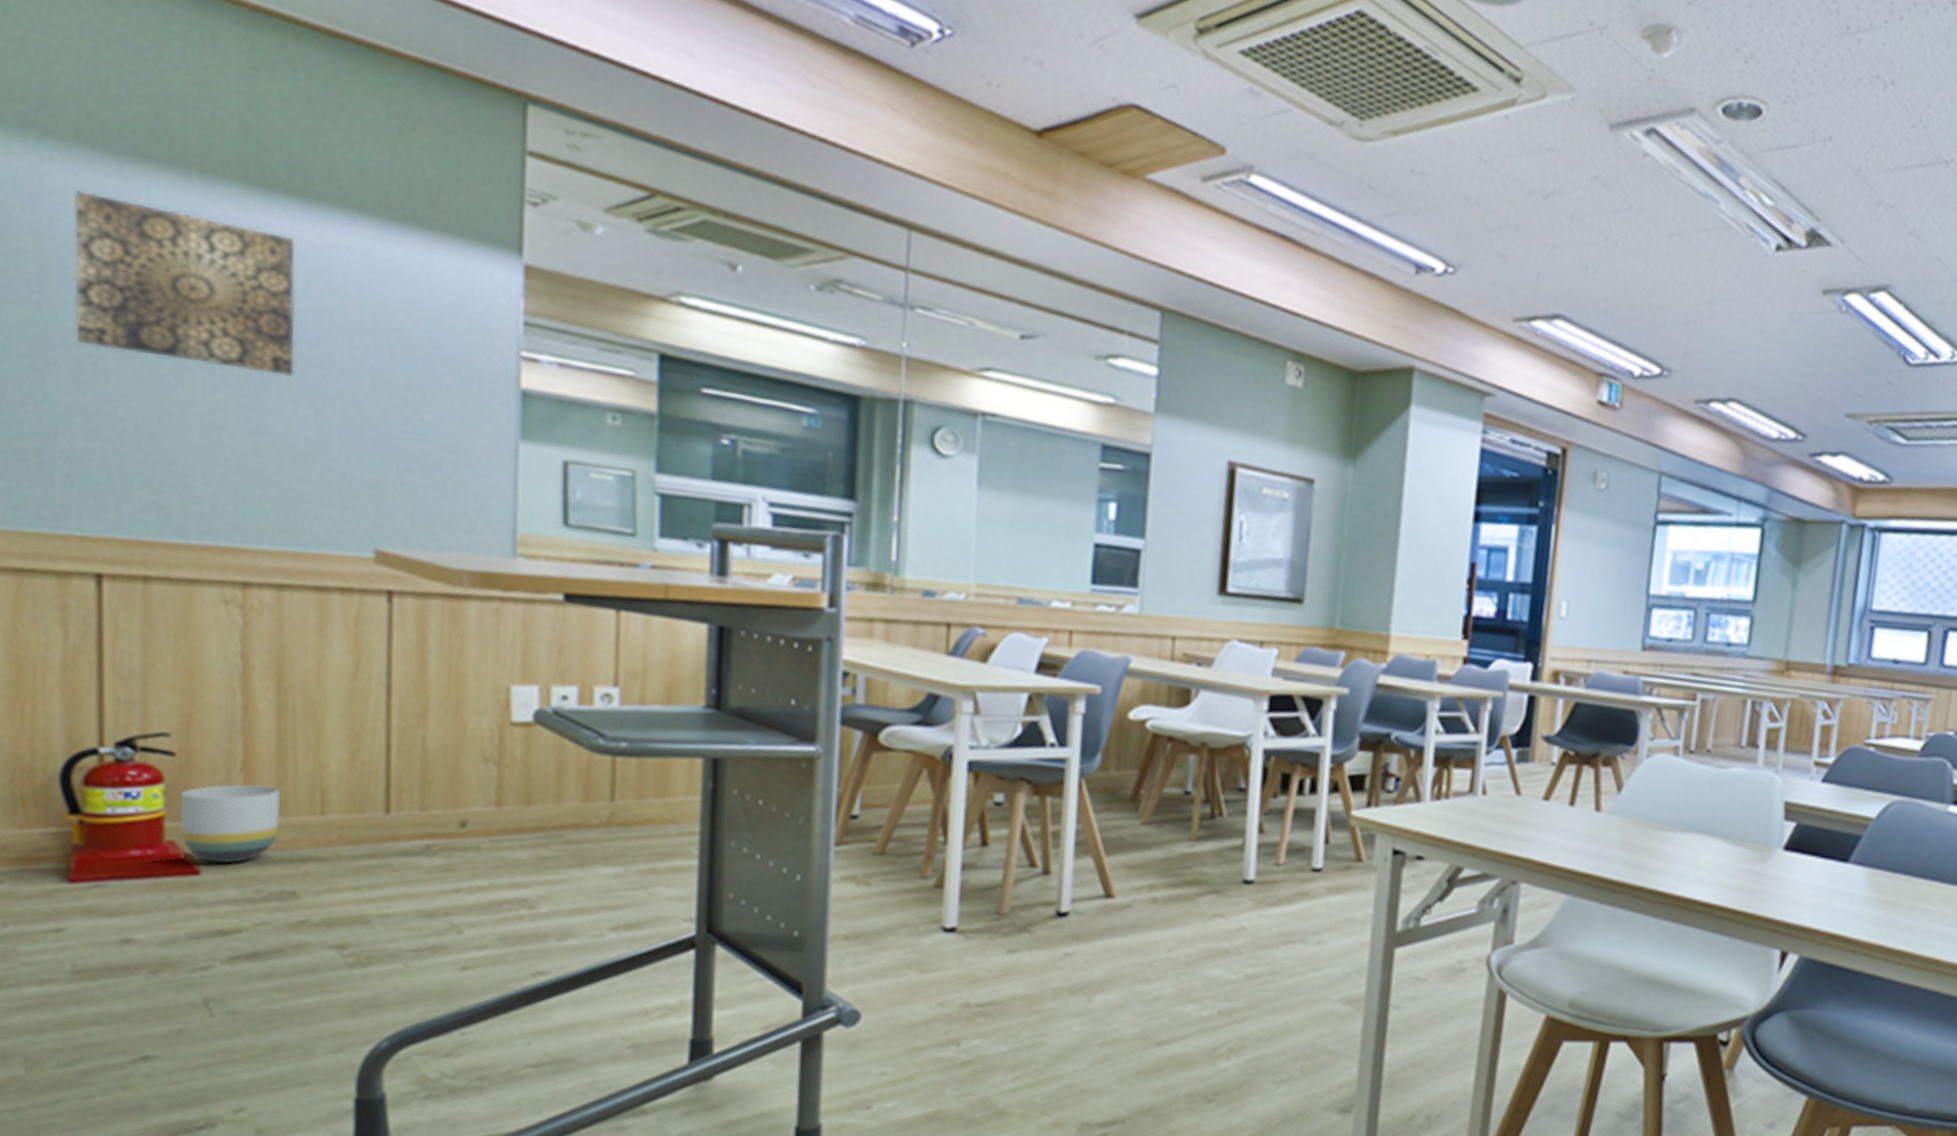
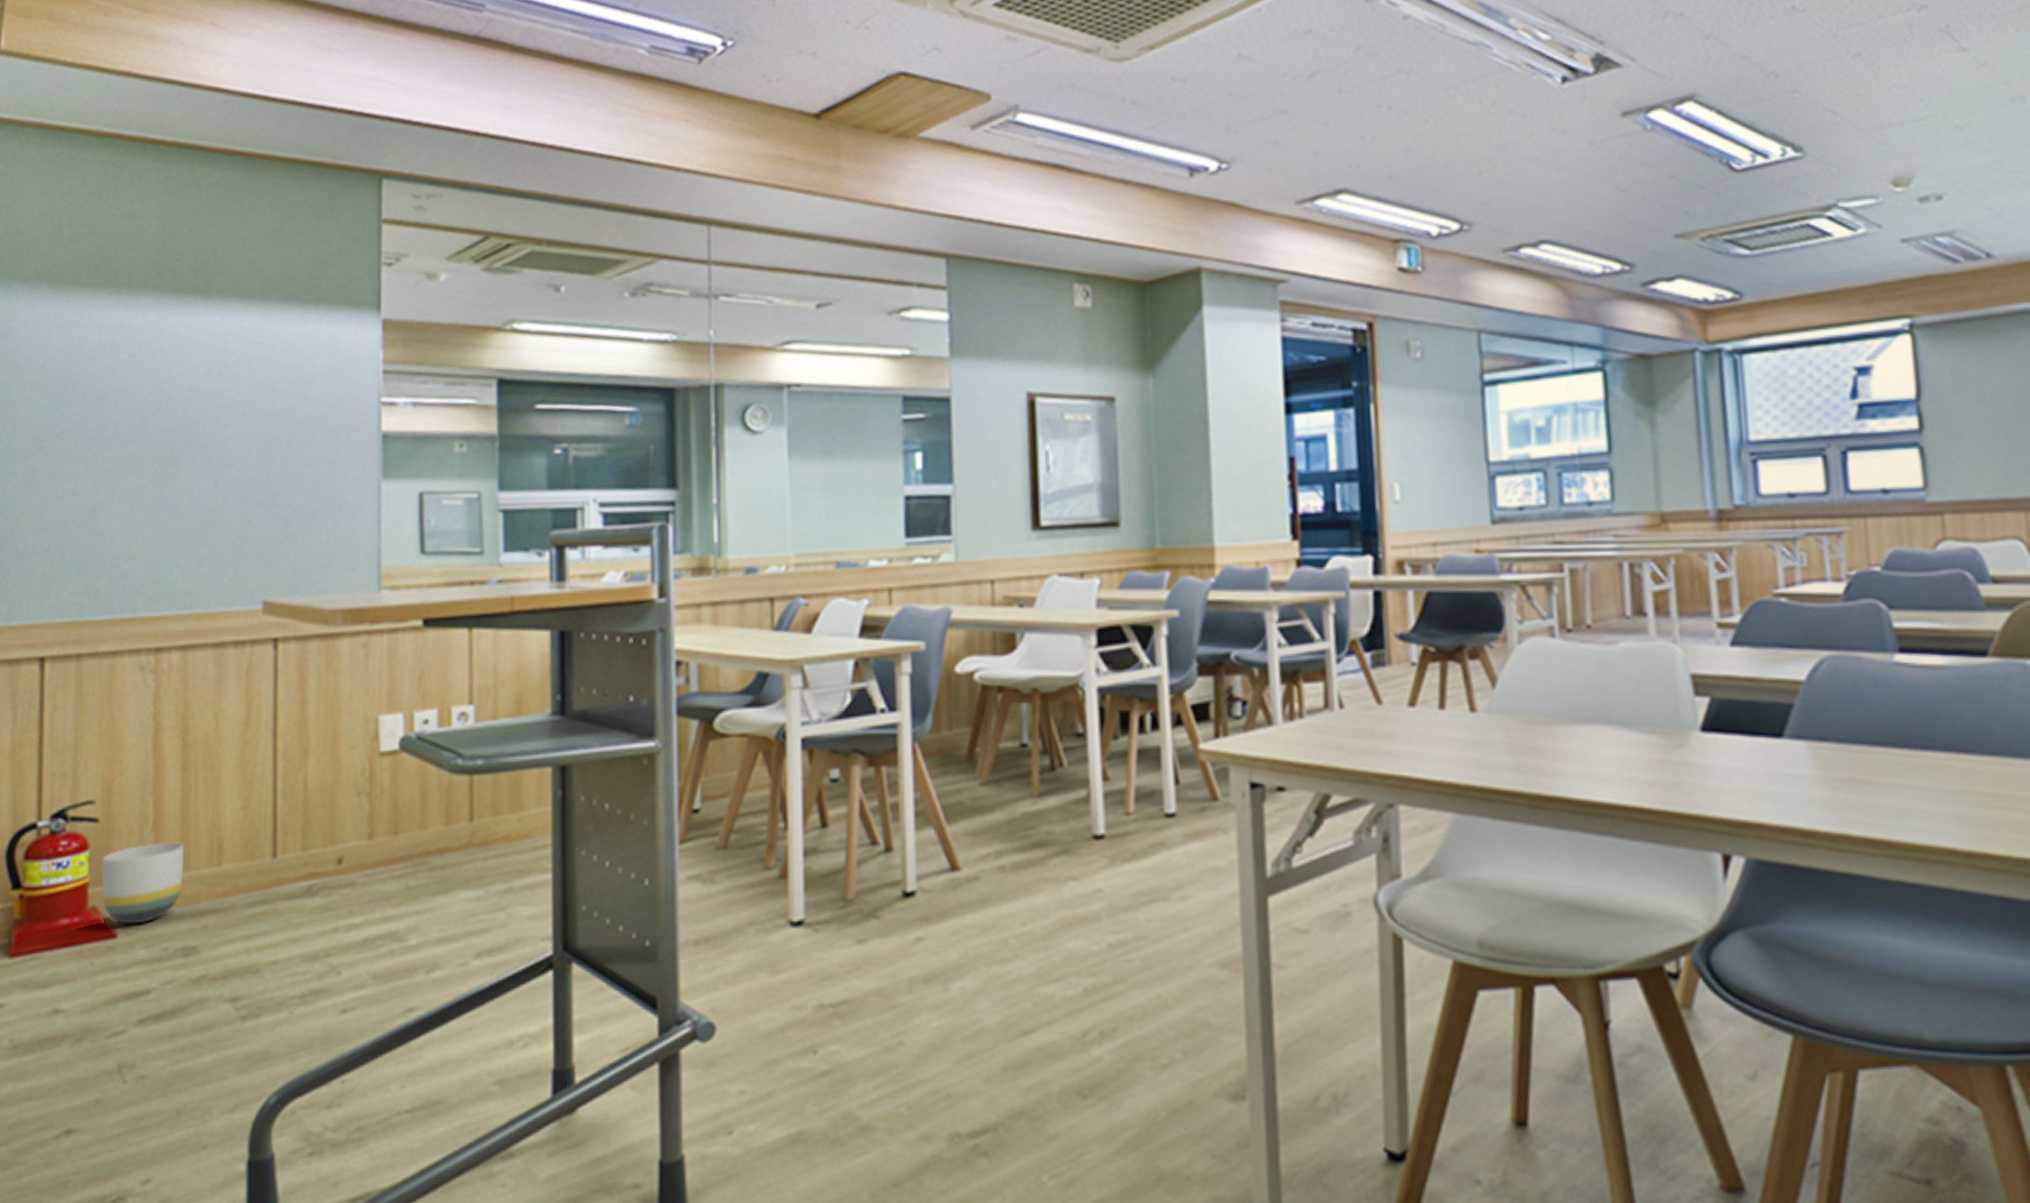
wall art: present [73,190,296,377] -> none [30,322,200,454]

